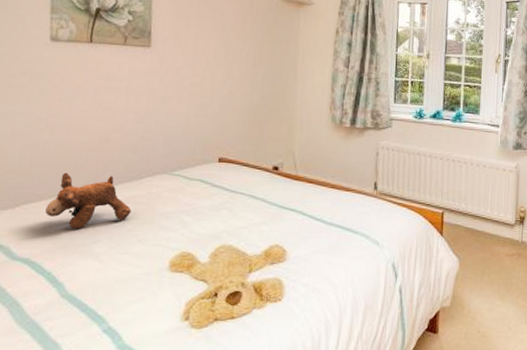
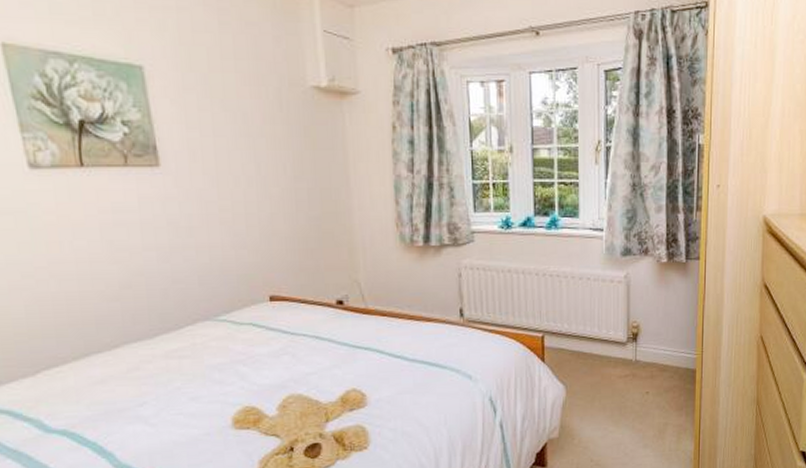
stuffed animal: present [45,172,131,230] -> none [73,328,176,393]

